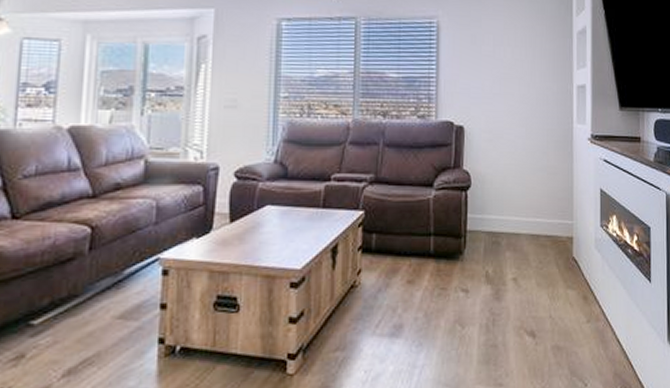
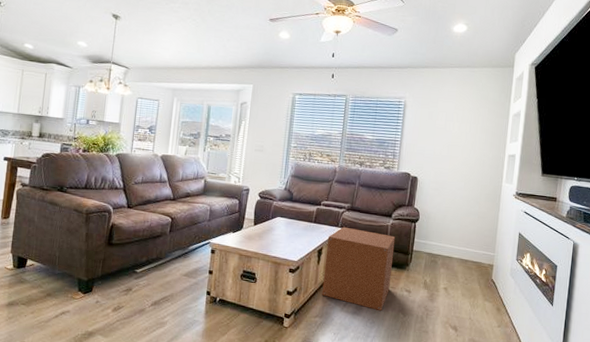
cardboard box: none [342,208,441,327] -> present [322,226,396,312]

